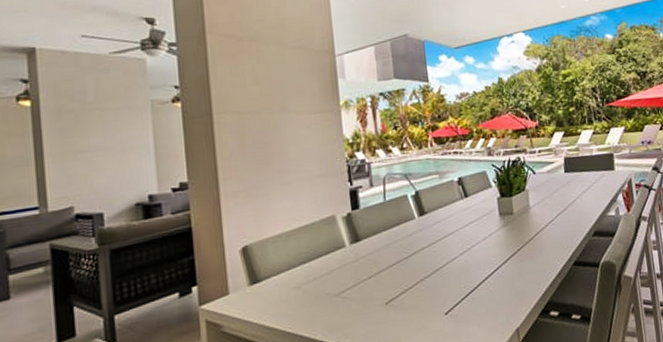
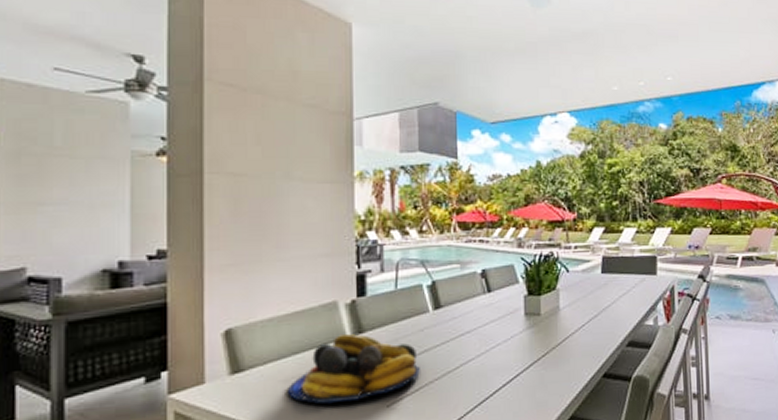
fruit bowl: none [299,243,412,306] -> present [288,334,420,404]

